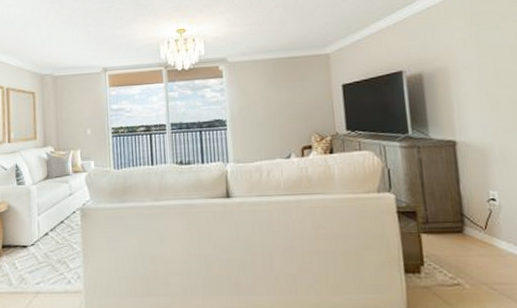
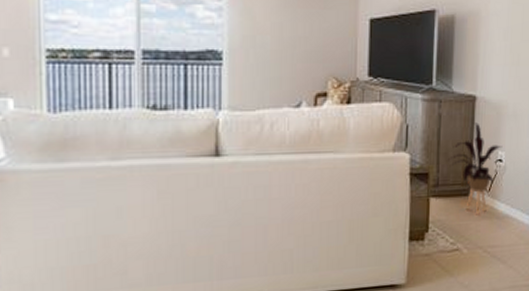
house plant: none [435,165,494,252] -> present [448,122,503,215]

